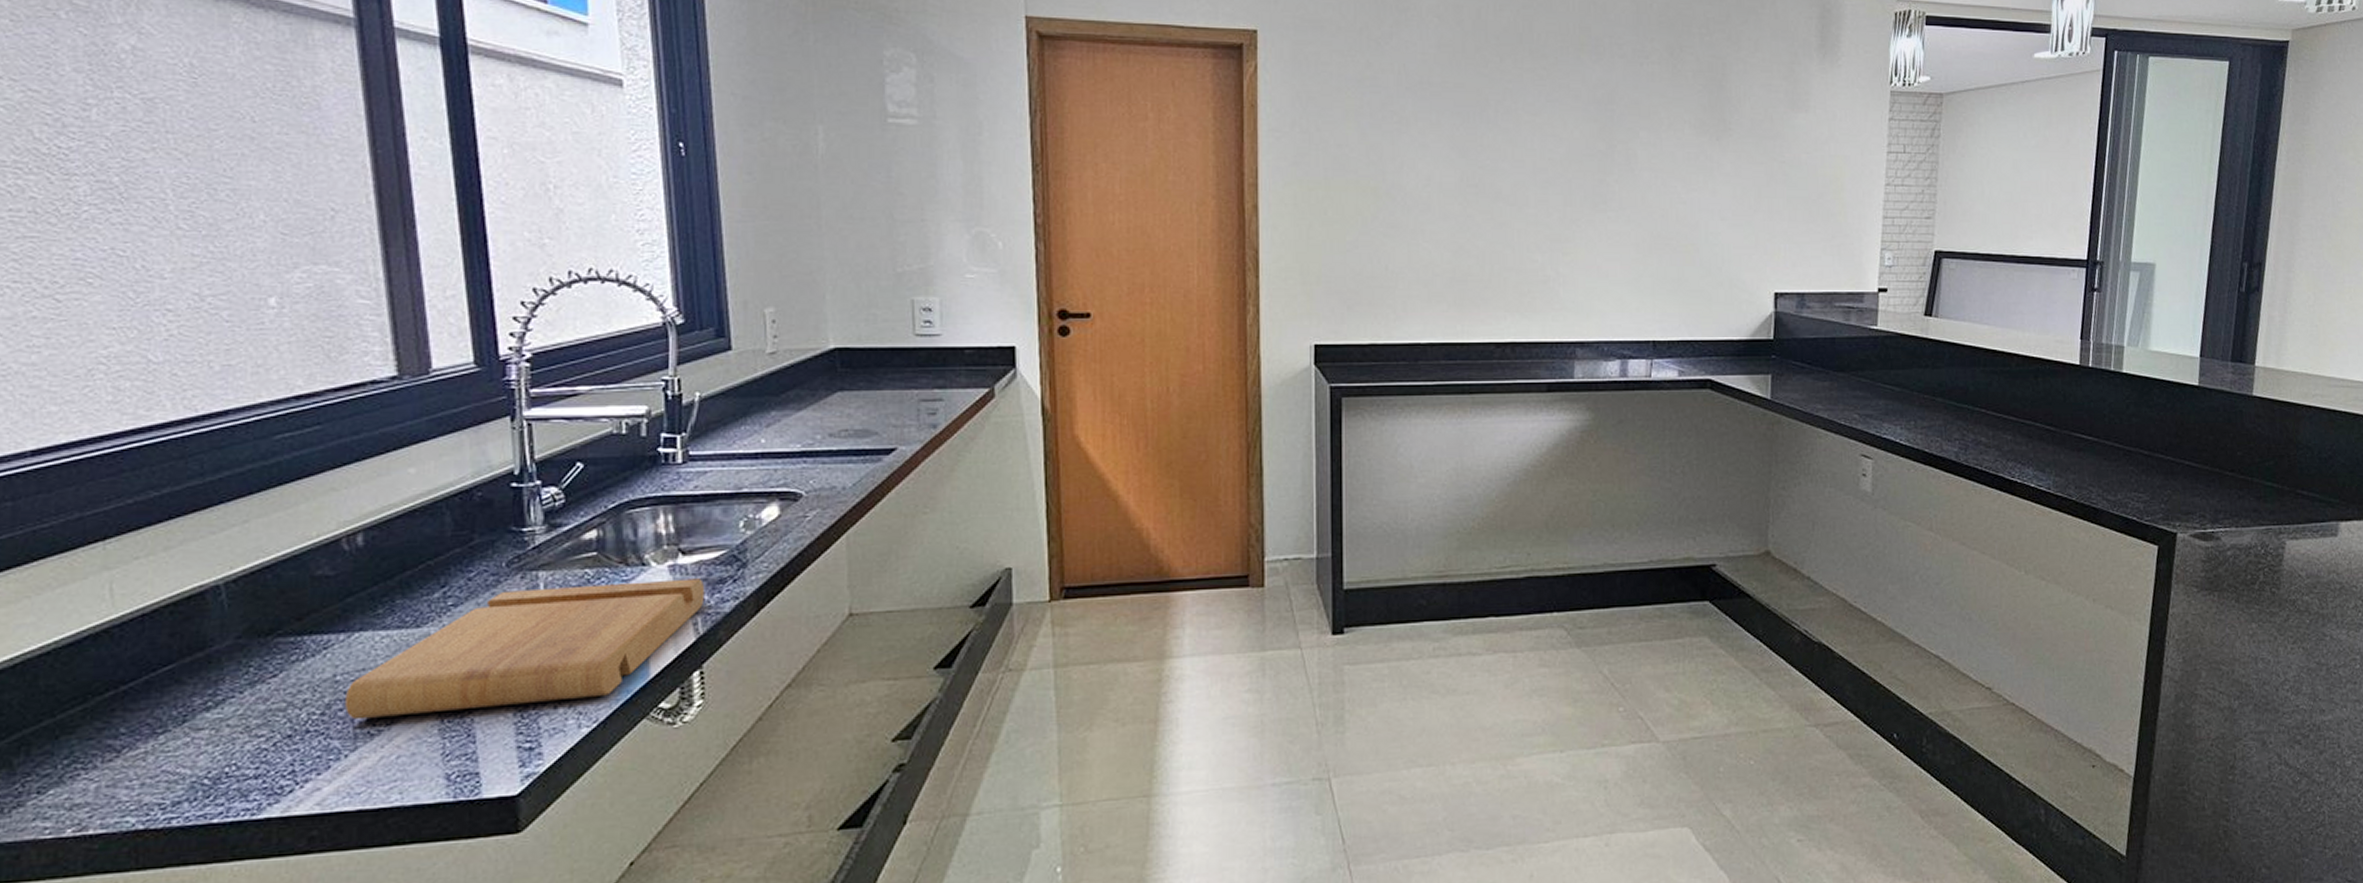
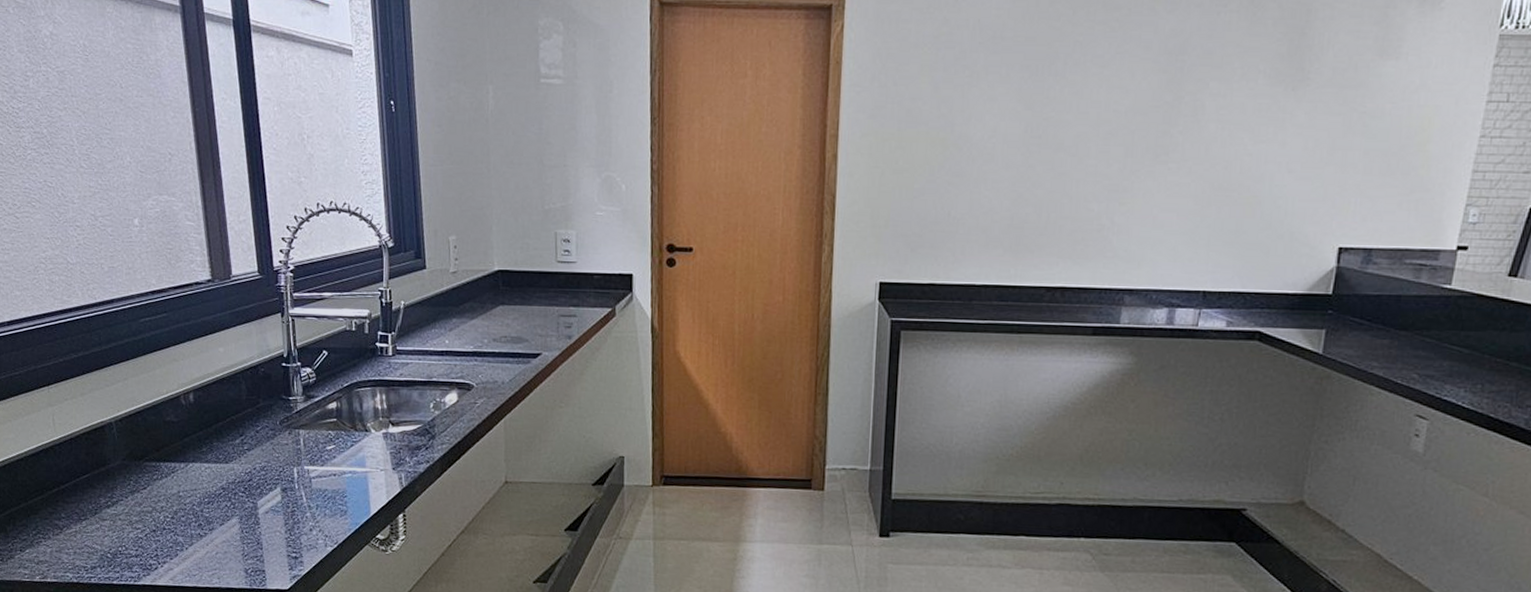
cutting board: present [345,578,705,720] -> none [185,442,407,526]

